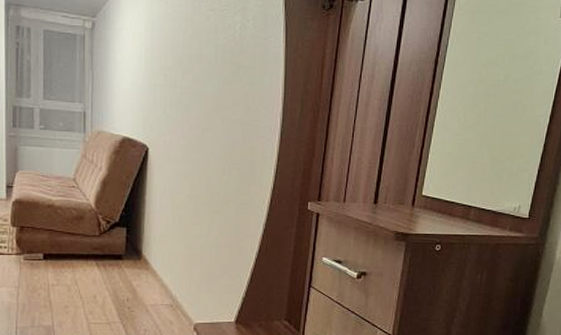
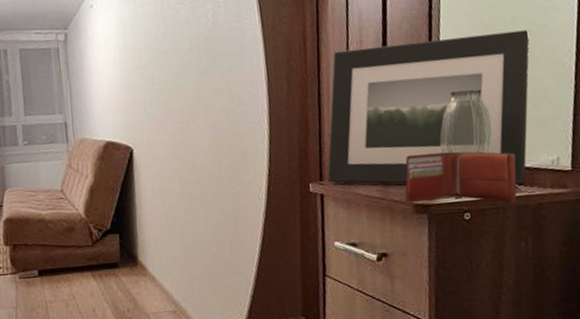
picture frame: none [325,82,517,226] -> present [327,30,530,186]
wallet: none [389,187,486,241] -> present [405,151,517,203]
vase: none [425,134,471,195] -> present [439,89,493,154]

